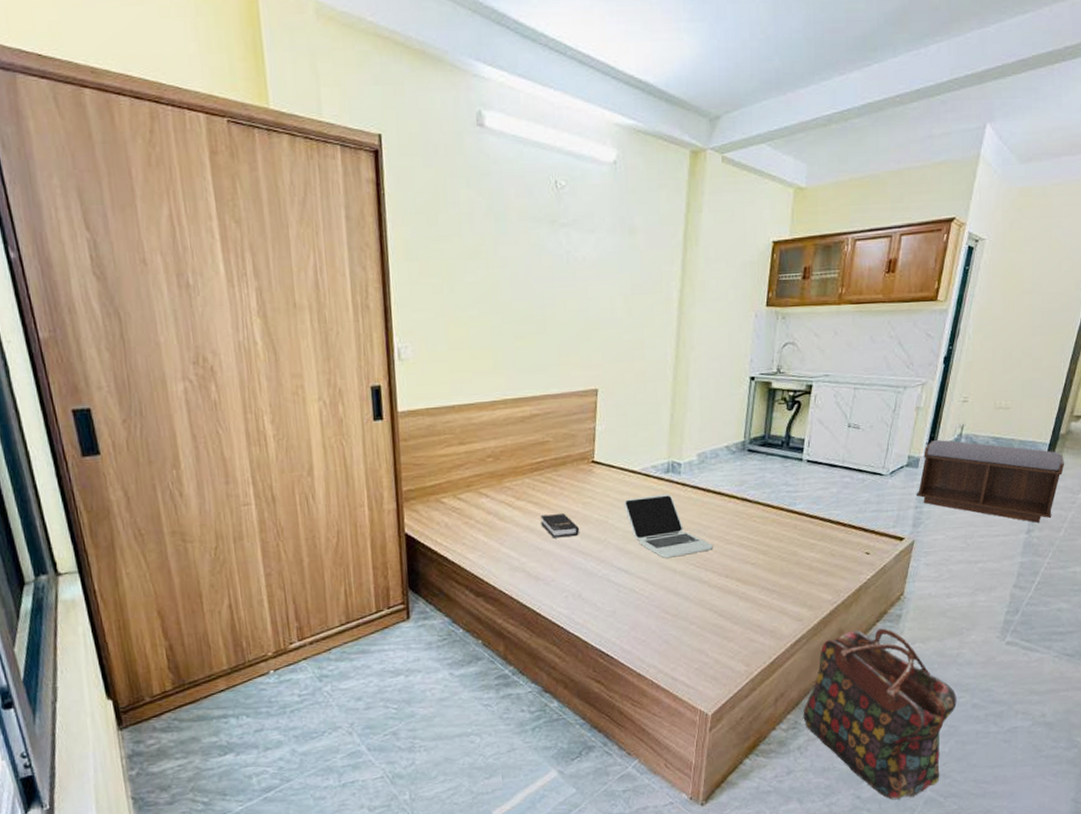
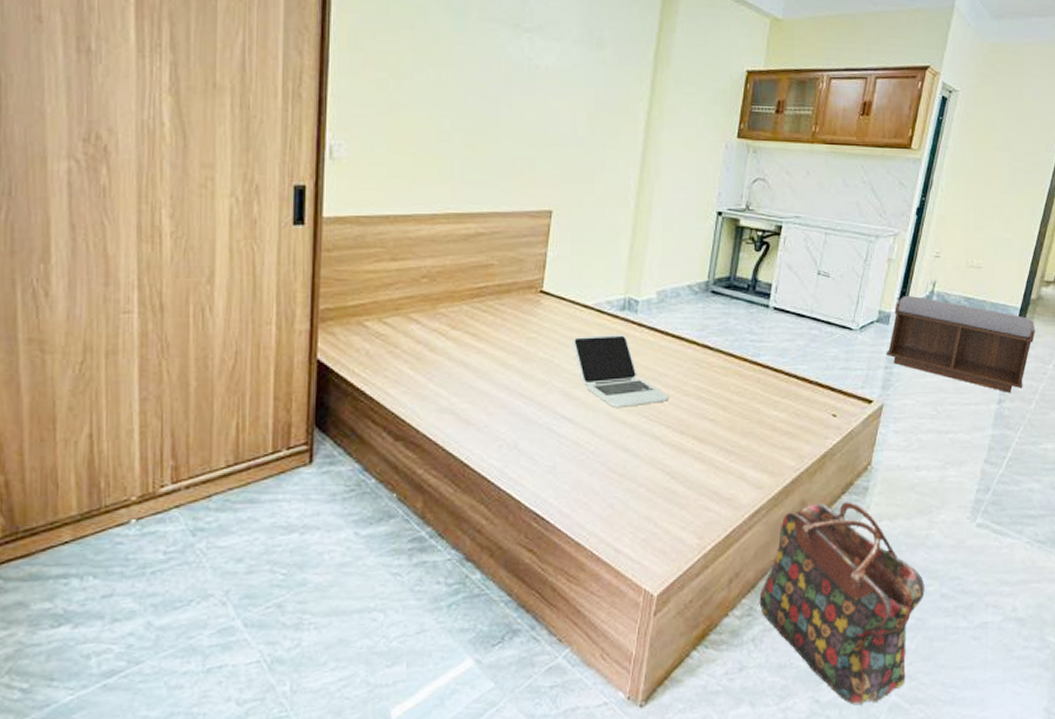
hardback book: present [540,514,579,538] -> none [477,349,520,377]

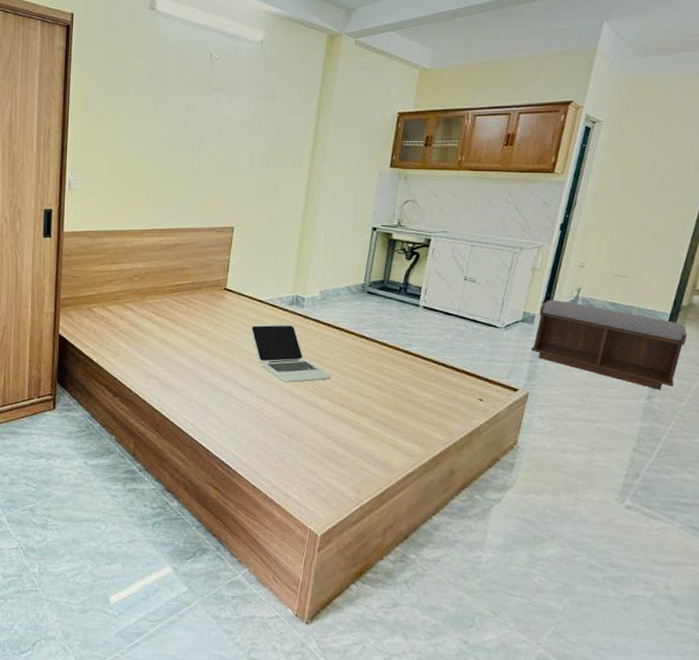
backpack: present [759,502,925,705] -> none [411,473,572,653]

